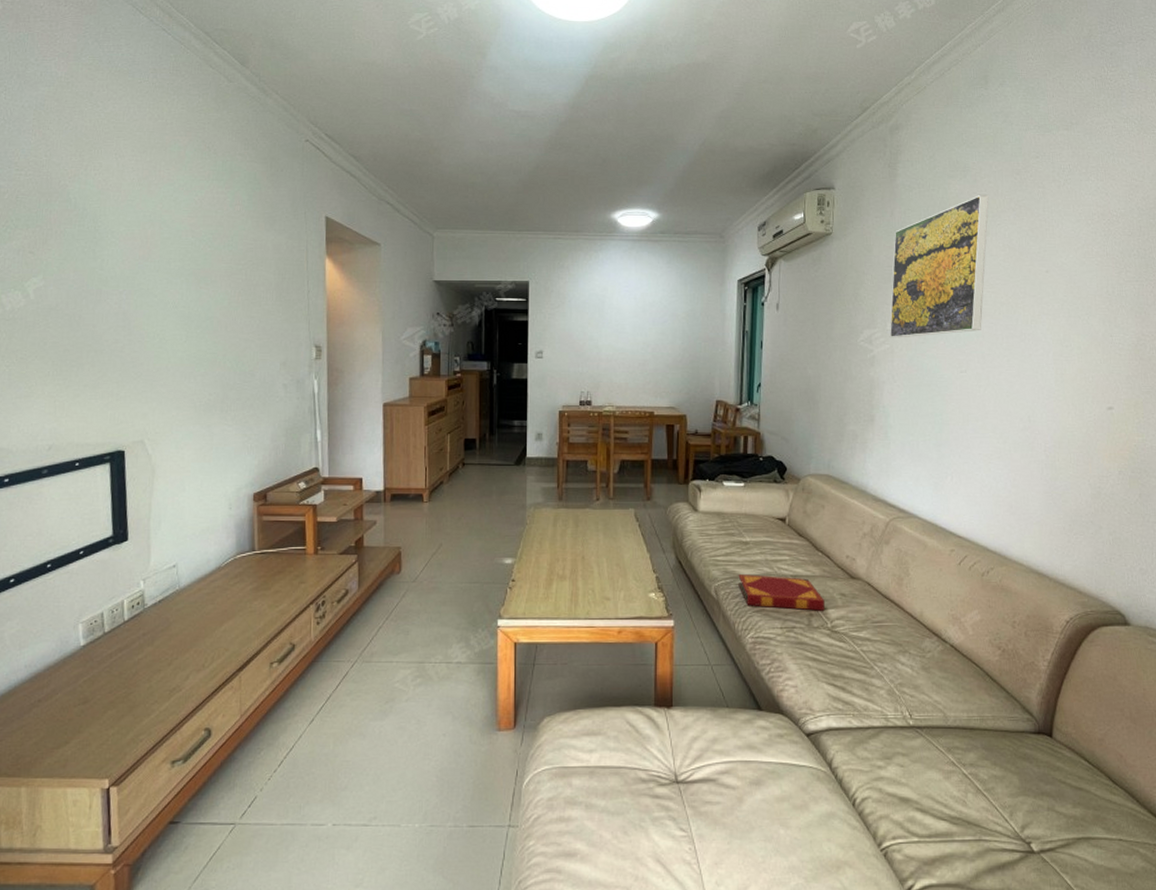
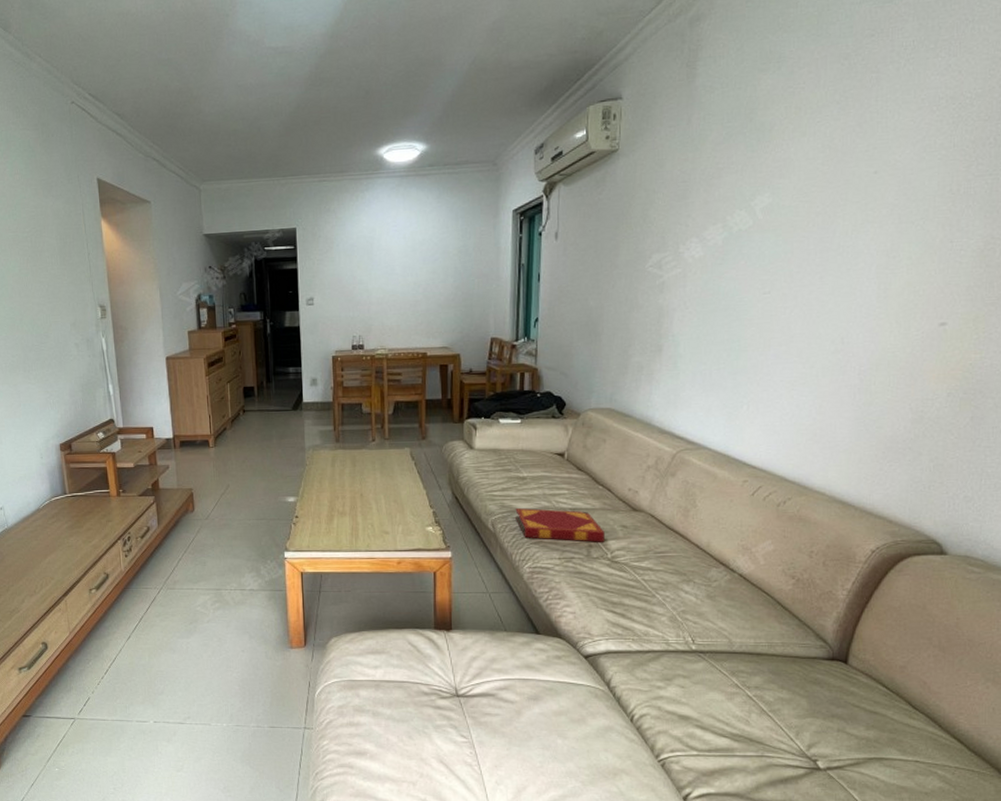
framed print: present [889,194,989,338] -> none [681,87,808,262]

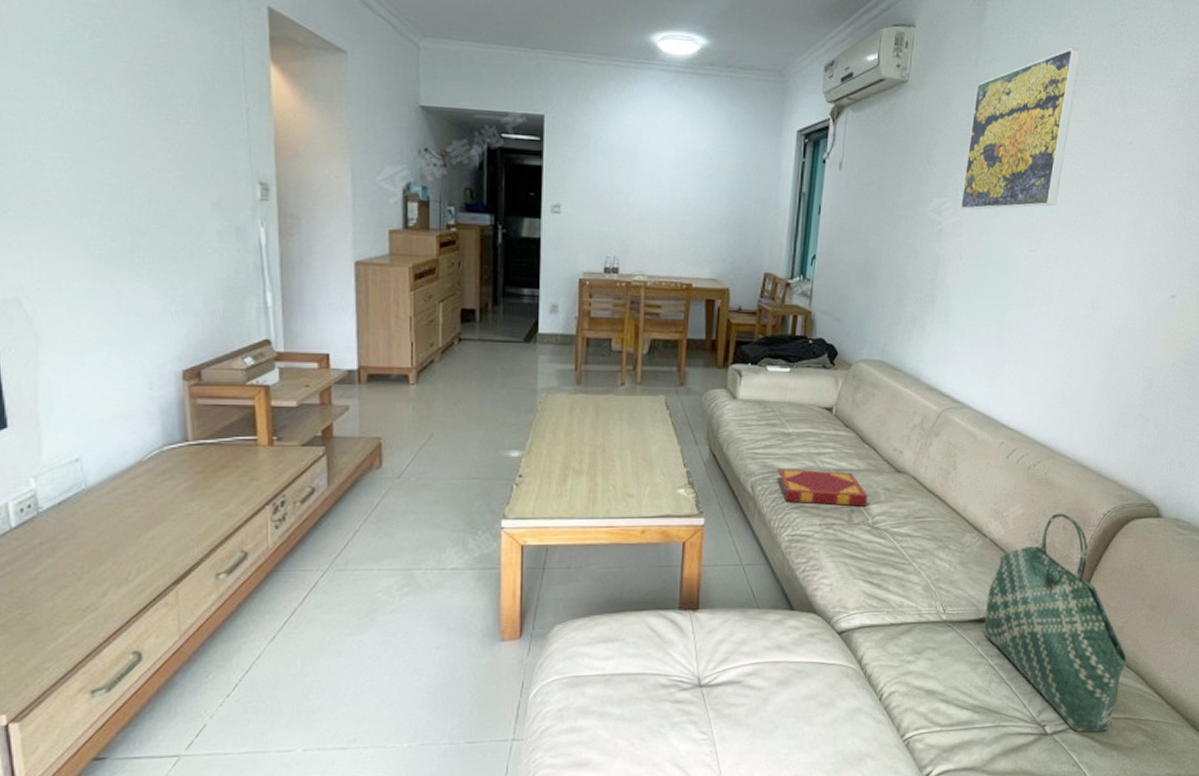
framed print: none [681,87,808,262] -> present [960,47,1081,210]
tote bag: none [737,549,913,773] -> present [982,513,1127,733]

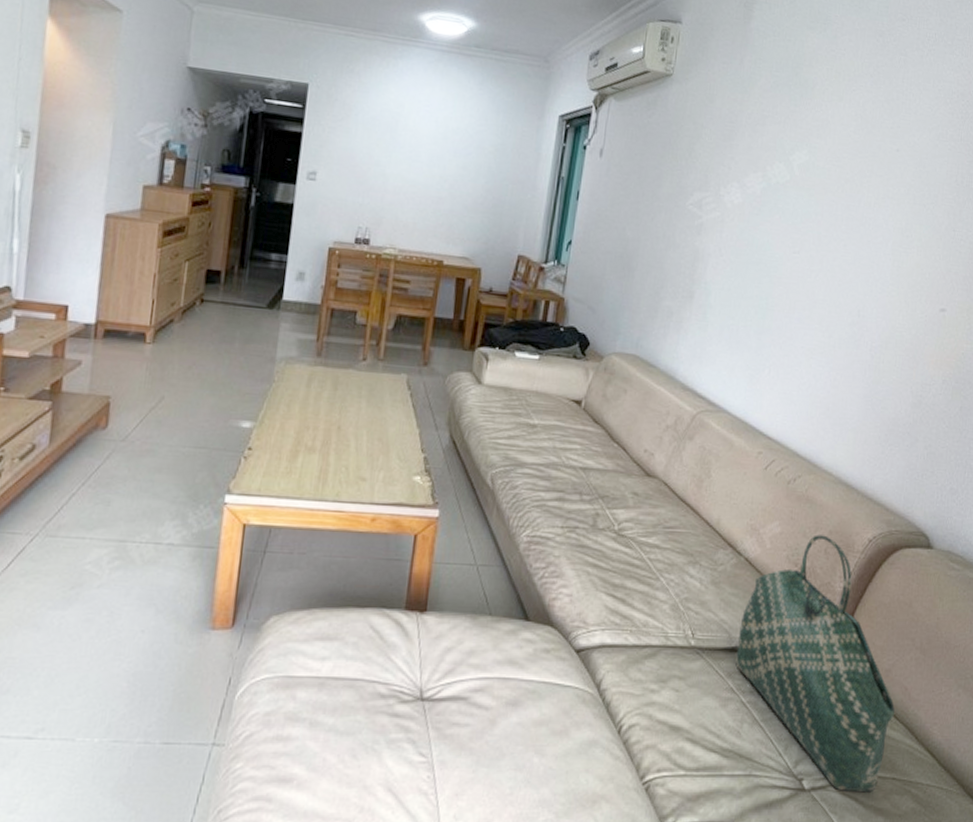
hardback book: present [777,468,867,507] -> none [519,462,614,511]
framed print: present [960,47,1081,210] -> none [721,53,848,208]

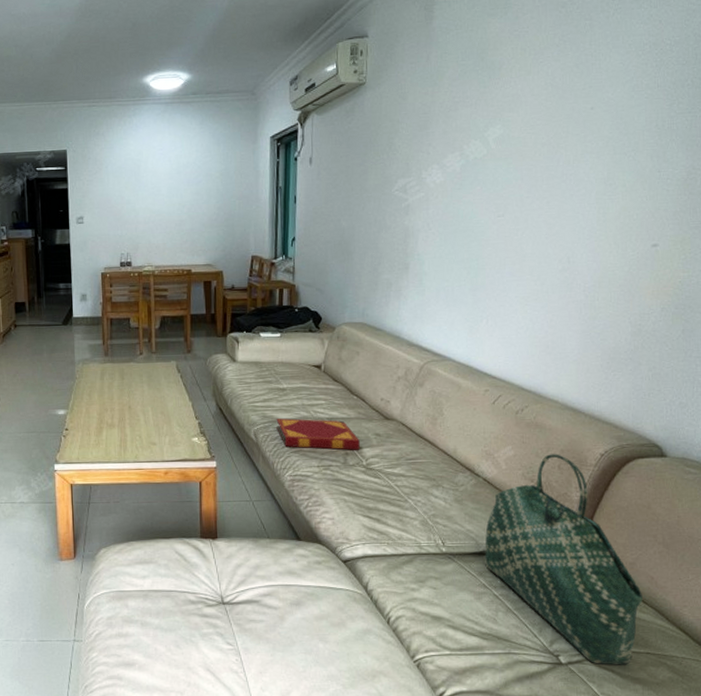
hardback book: none [519,462,614,511] -> present [276,418,360,450]

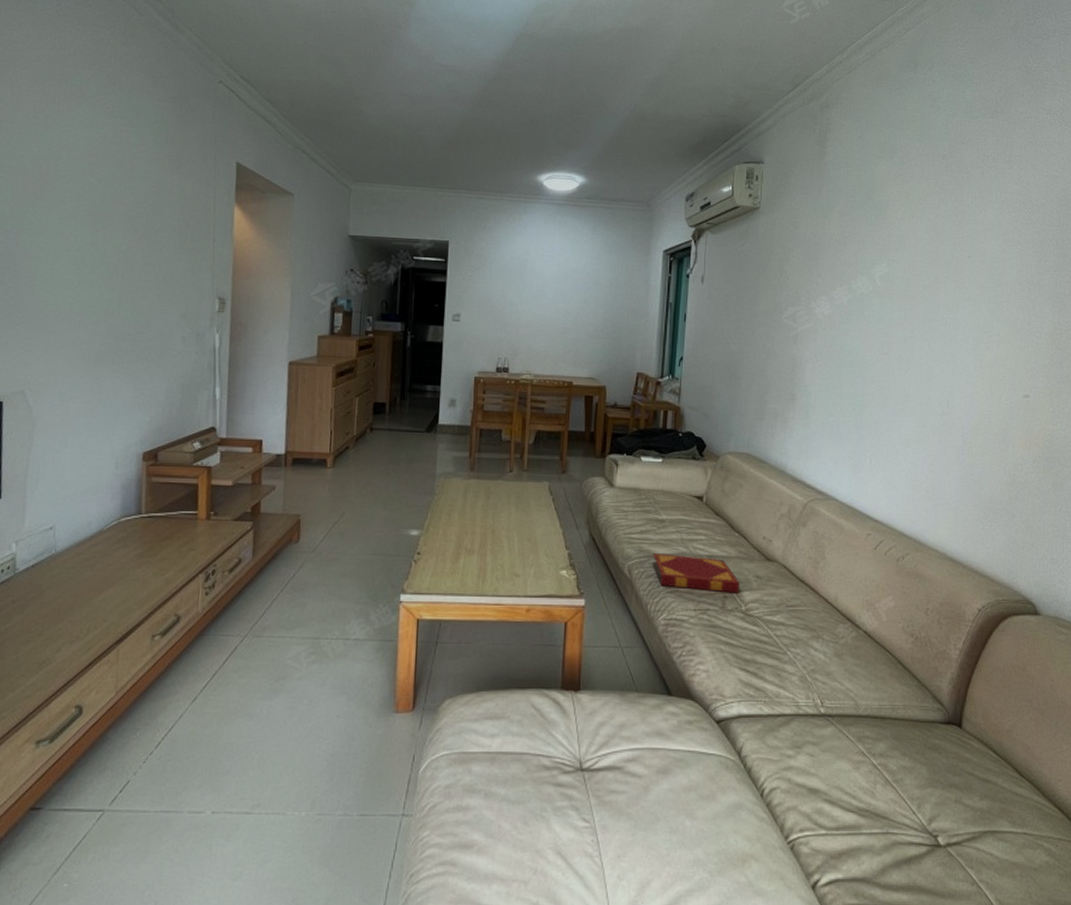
tote bag: present [484,454,642,665] -> none [863,607,1019,848]

